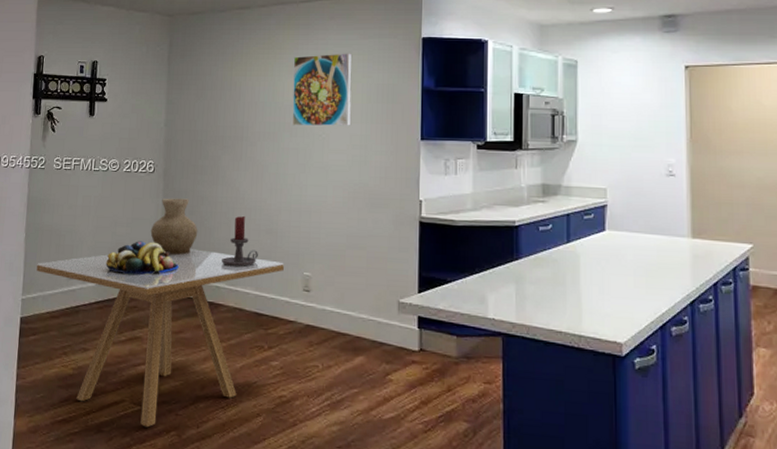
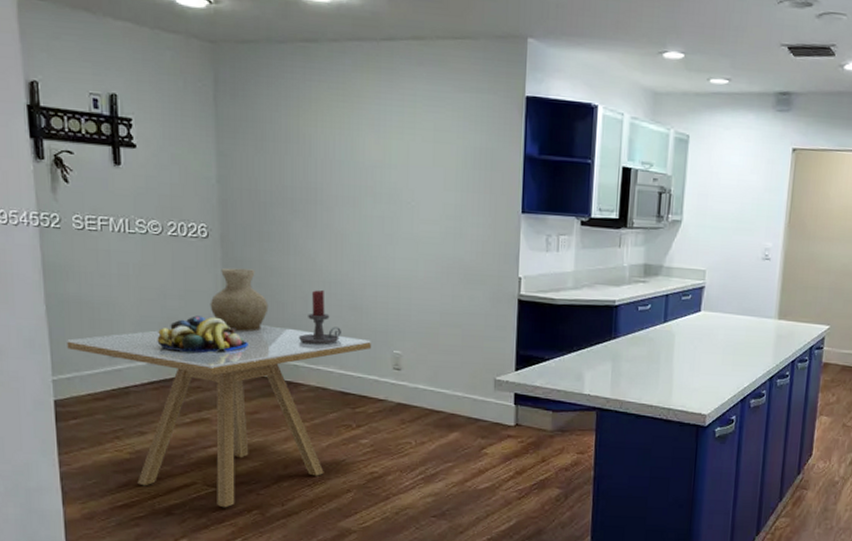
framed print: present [292,53,353,127] -> none [374,107,446,194]

